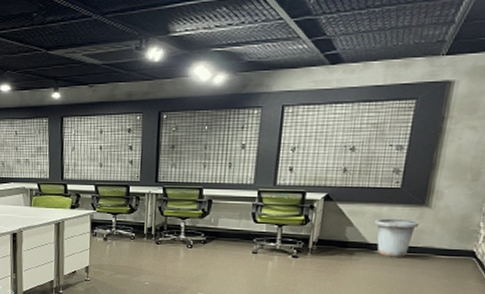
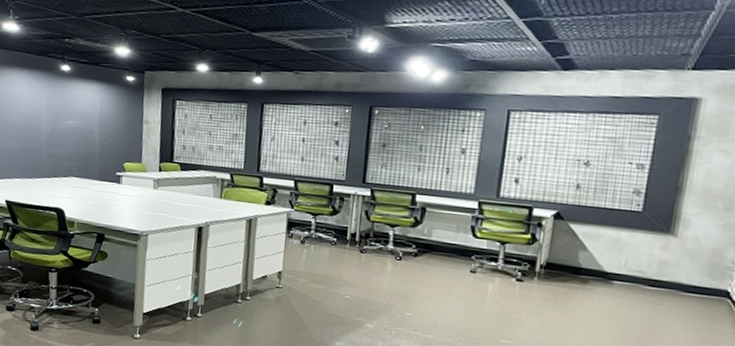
trash can: present [375,218,420,258] -> none [612,244,665,293]

